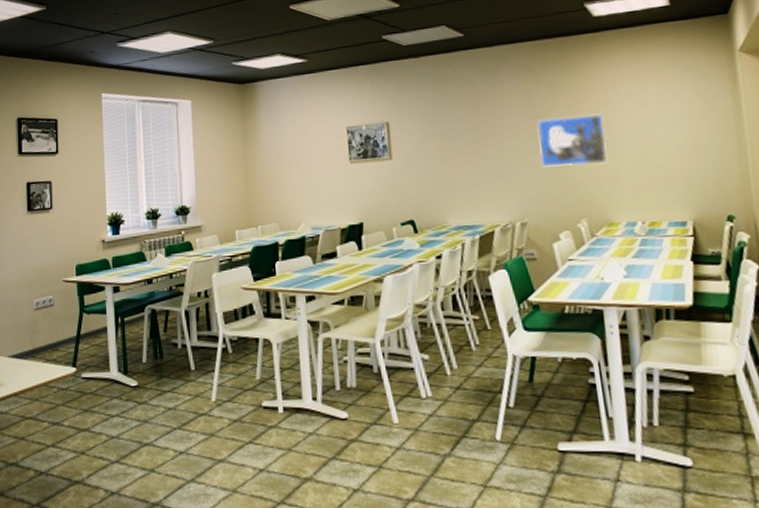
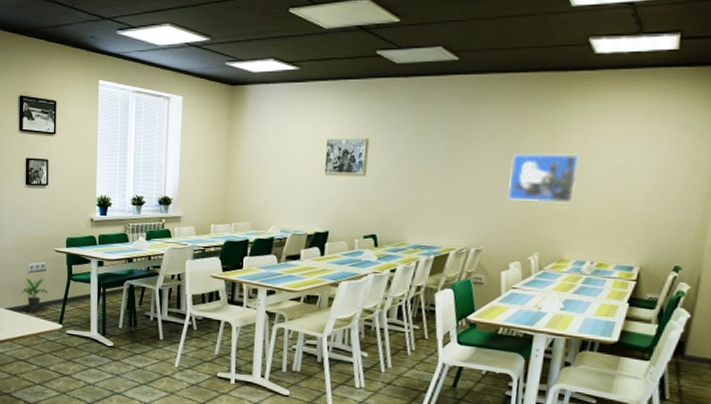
potted plant: none [24,315,58,358] -> present [19,278,48,313]

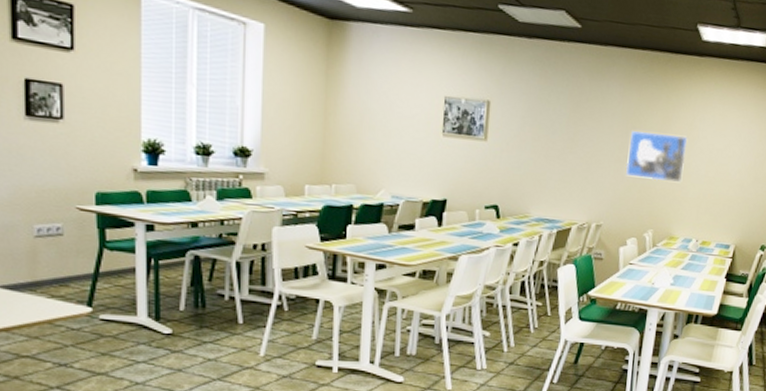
potted plant: present [19,278,48,313] -> none [19,245,68,292]

